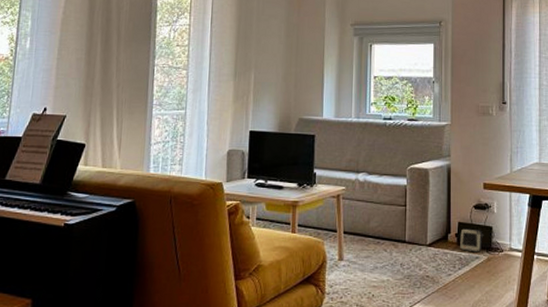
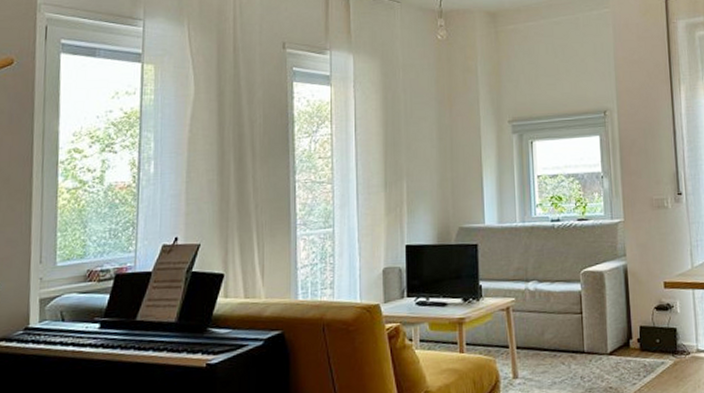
speaker: present [460,228,484,252] -> none [642,332,668,358]

